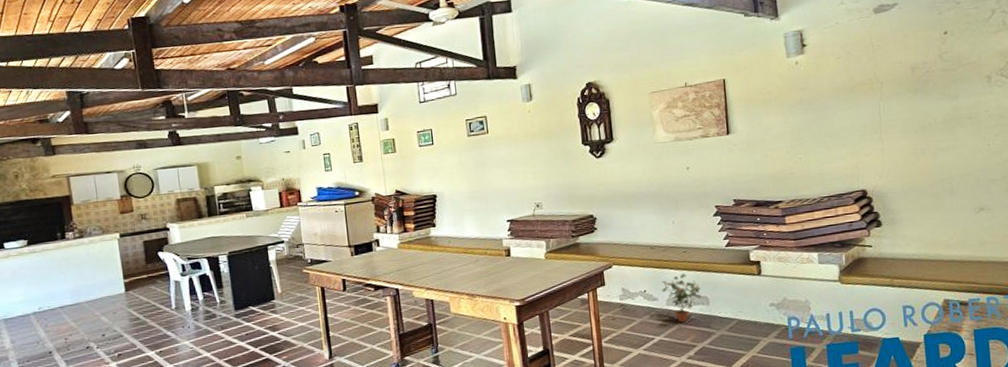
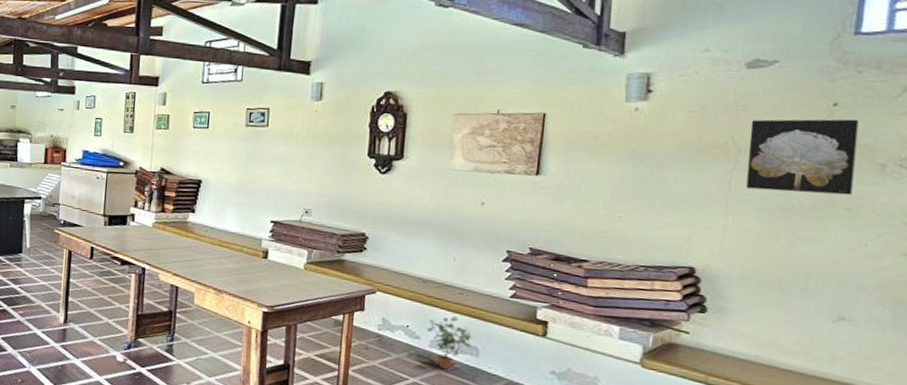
wall art: none [886,43,971,115] -> present [746,119,859,196]

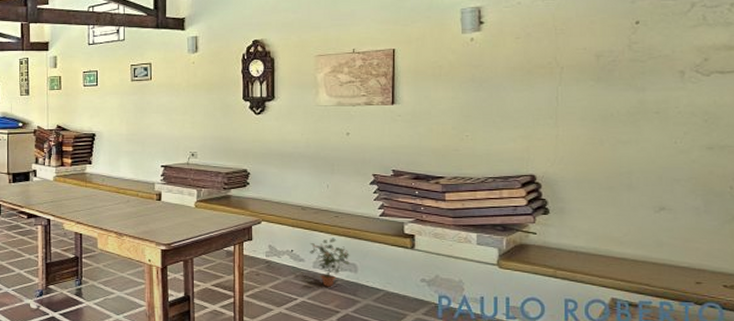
wall art: present [746,119,859,196] -> none [569,34,659,102]

